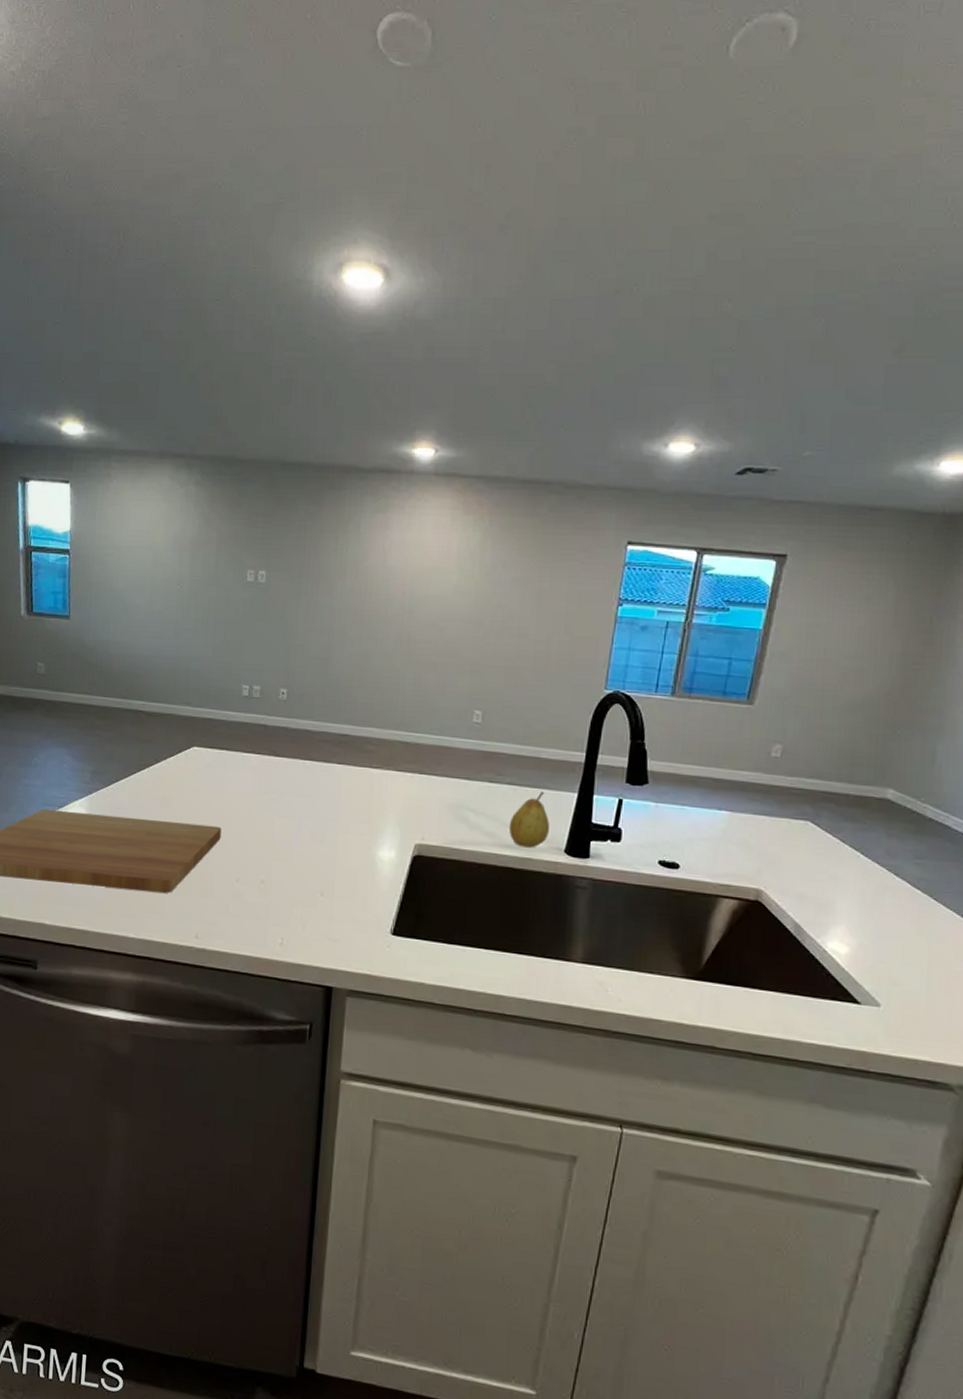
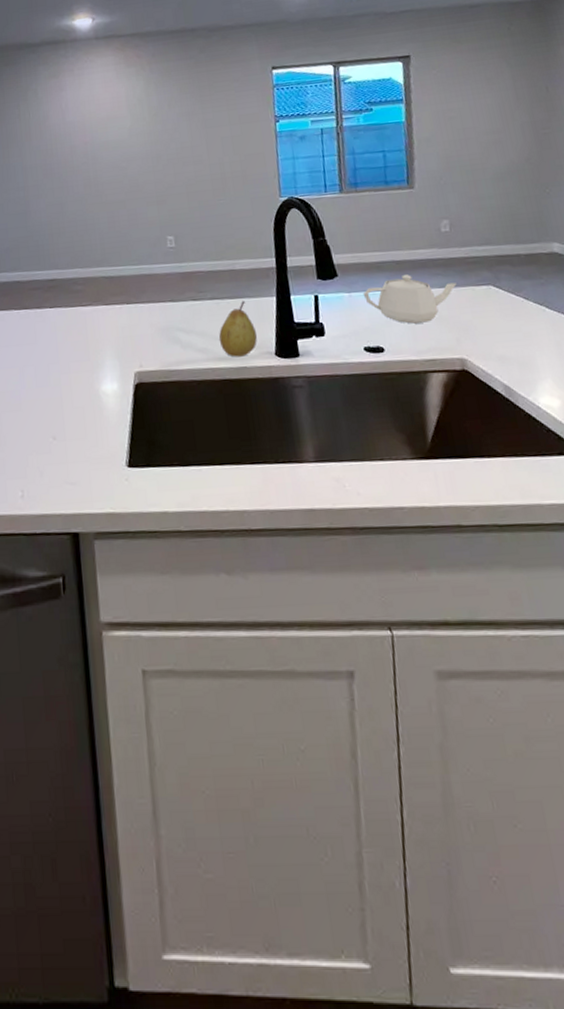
teapot: none [670,794,773,847] -> present [362,275,457,324]

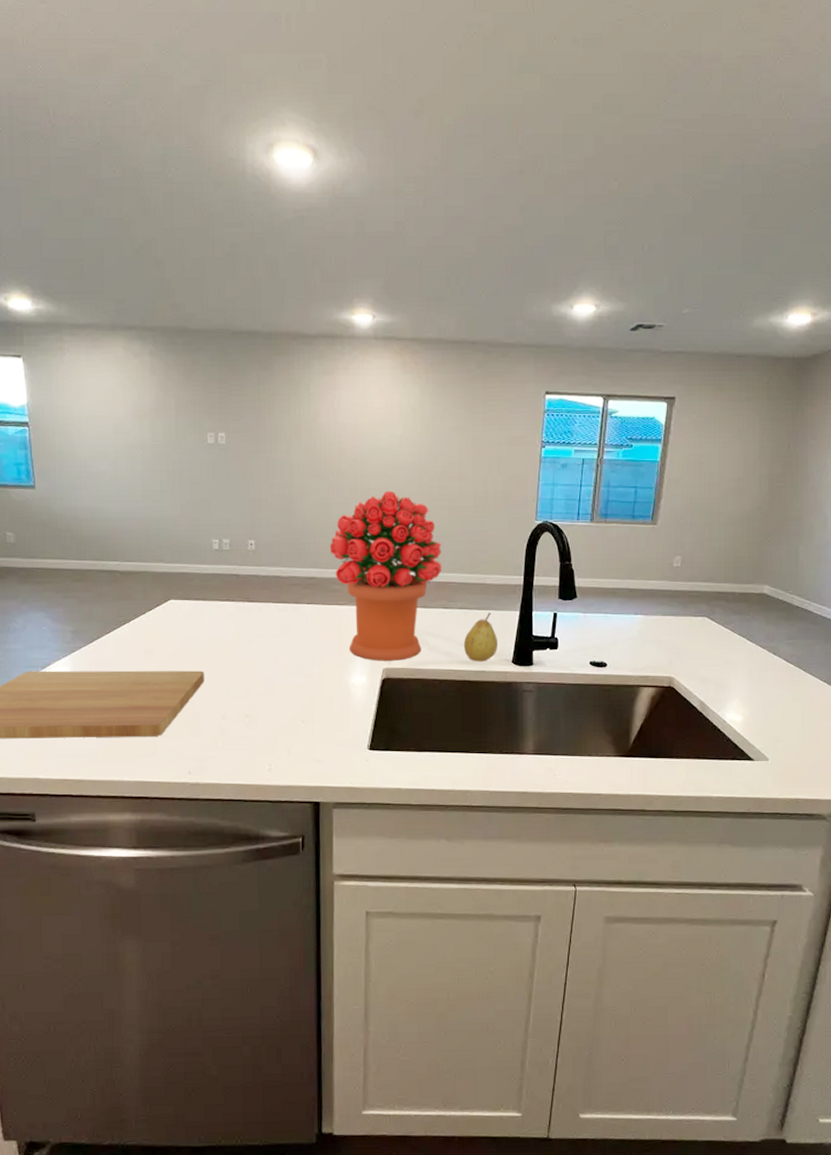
bouquet: none [68,182,187,365] -> present [329,491,442,661]
teapot: present [362,275,457,324] -> none [596,602,678,645]

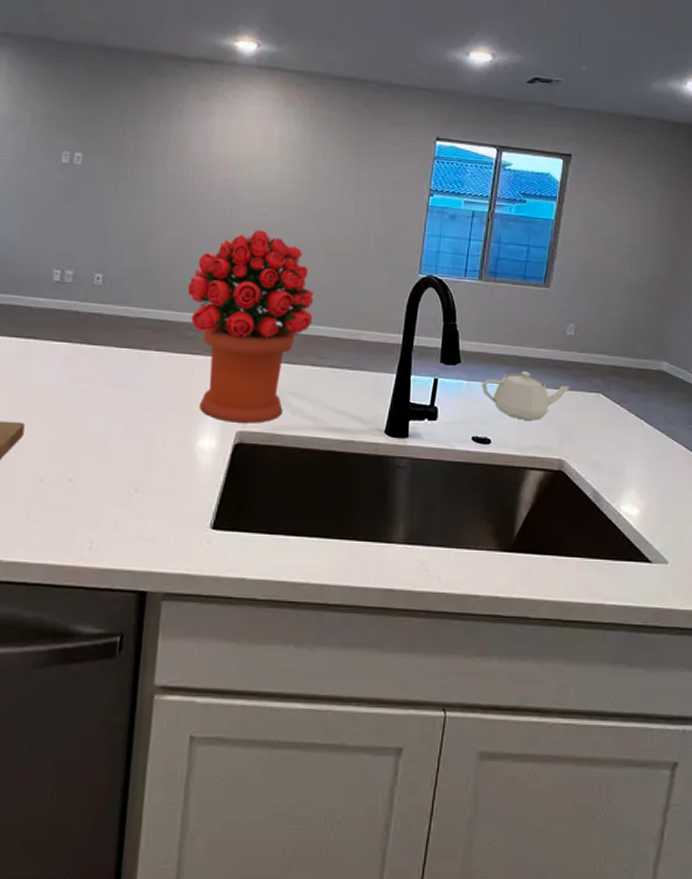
fruit: present [463,613,497,662] -> none [330,374,370,430]
teapot: none [596,602,678,645] -> present [481,371,570,421]

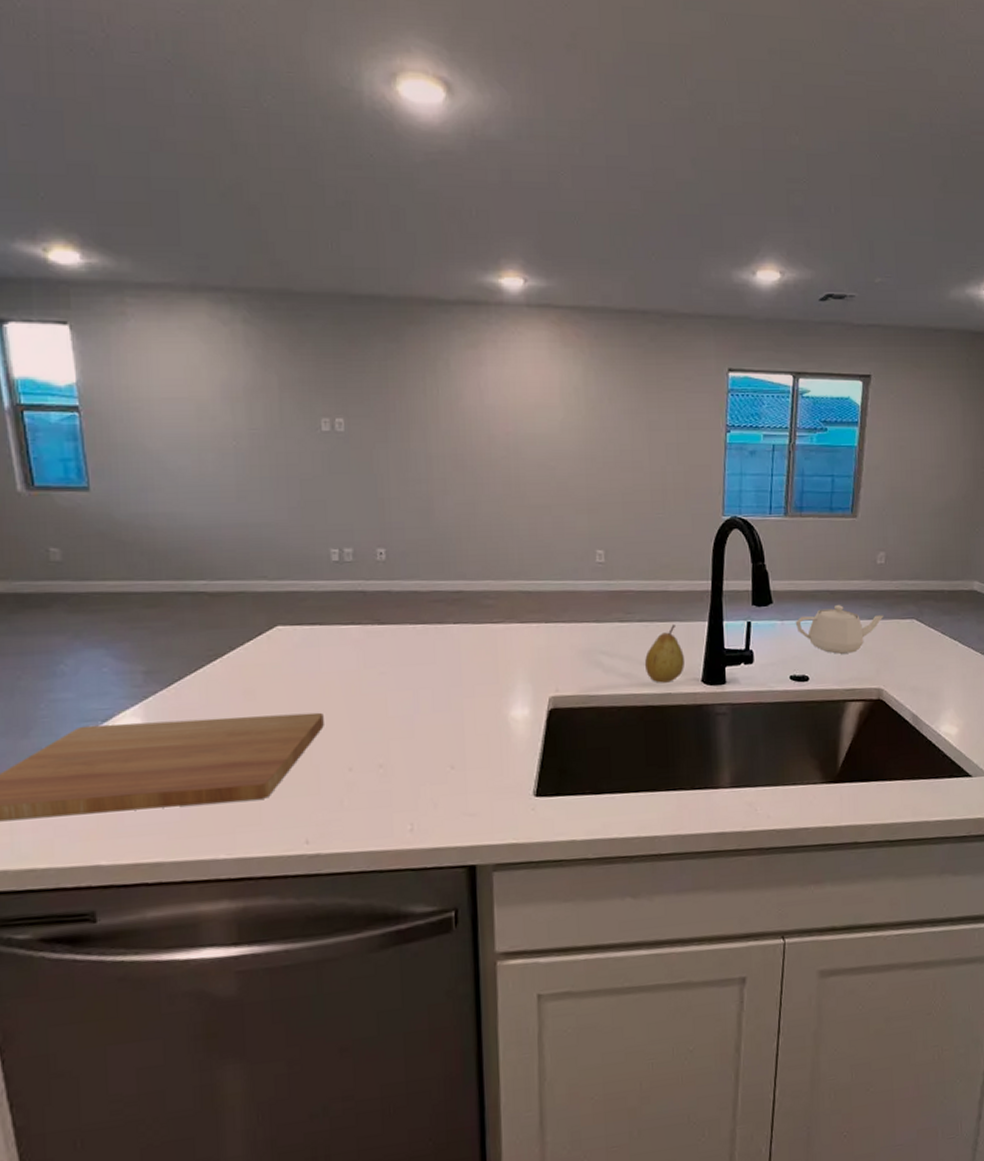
bouquet: present [187,229,315,423] -> none [479,485,617,689]
fruit: none [330,374,370,430] -> present [644,625,684,683]

